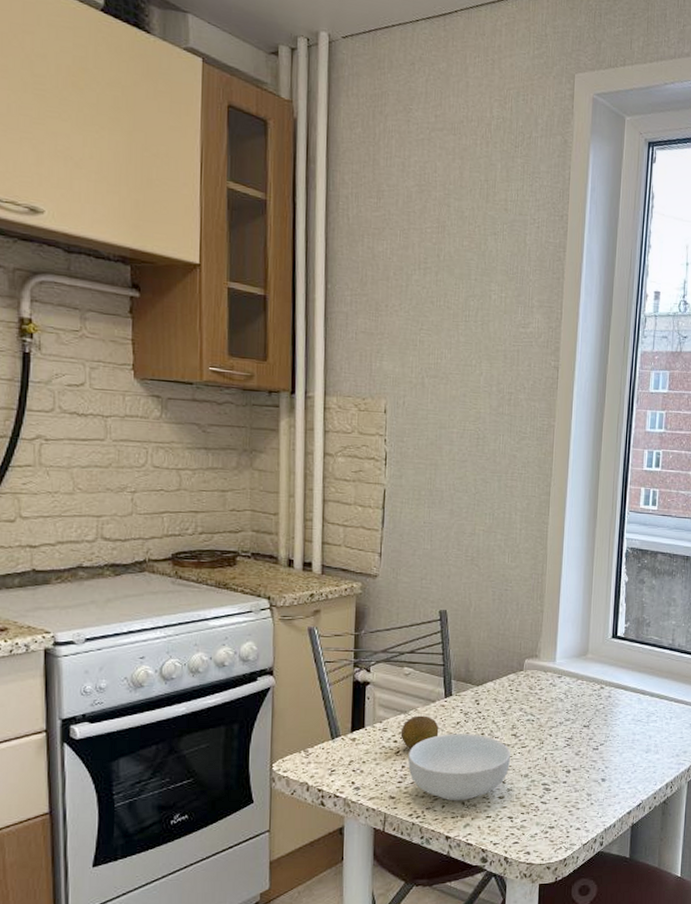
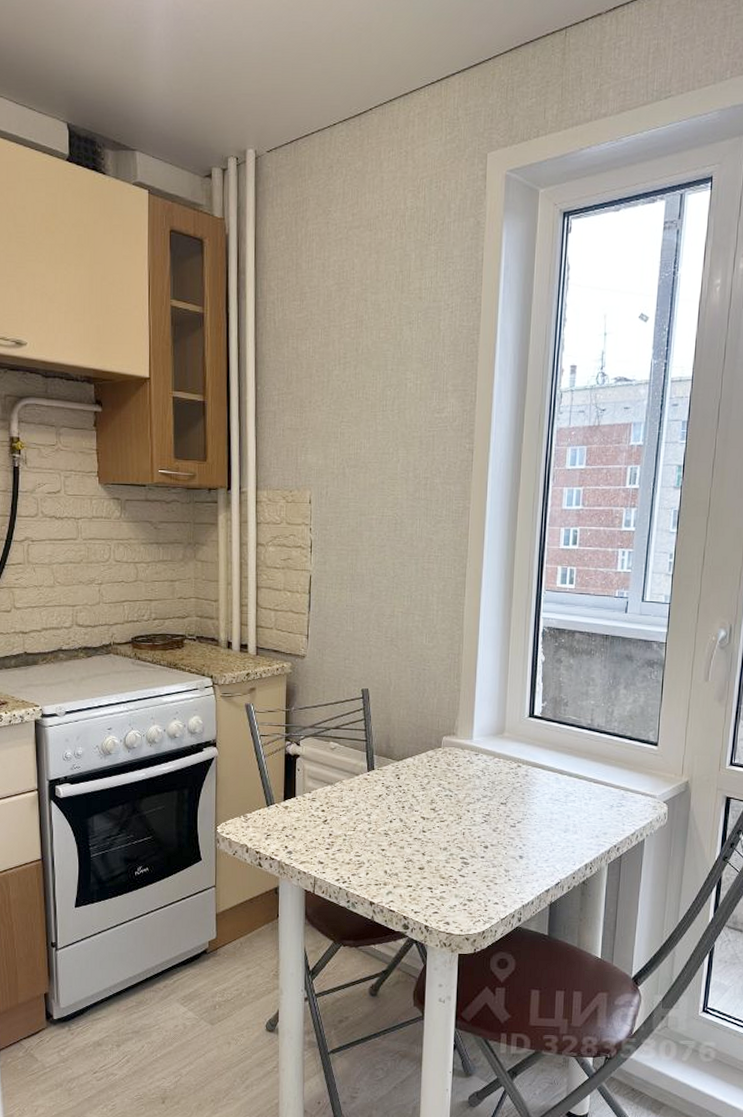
fruit: present [400,715,439,749] -> none [328,787,363,818]
cereal bowl: present [408,734,511,801] -> none [335,805,431,870]

